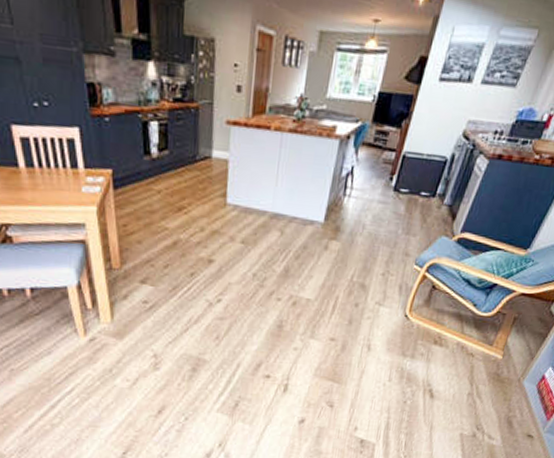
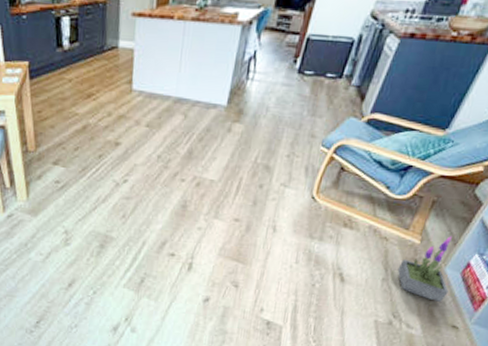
potted plant: none [481,351,530,413] -> present [397,236,452,302]

